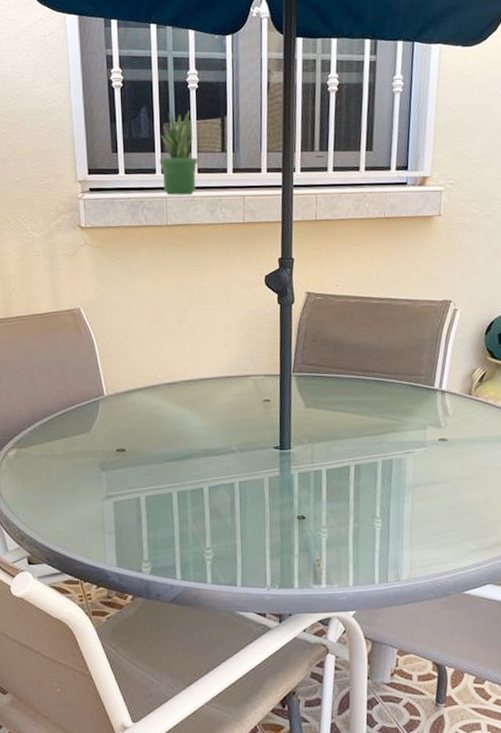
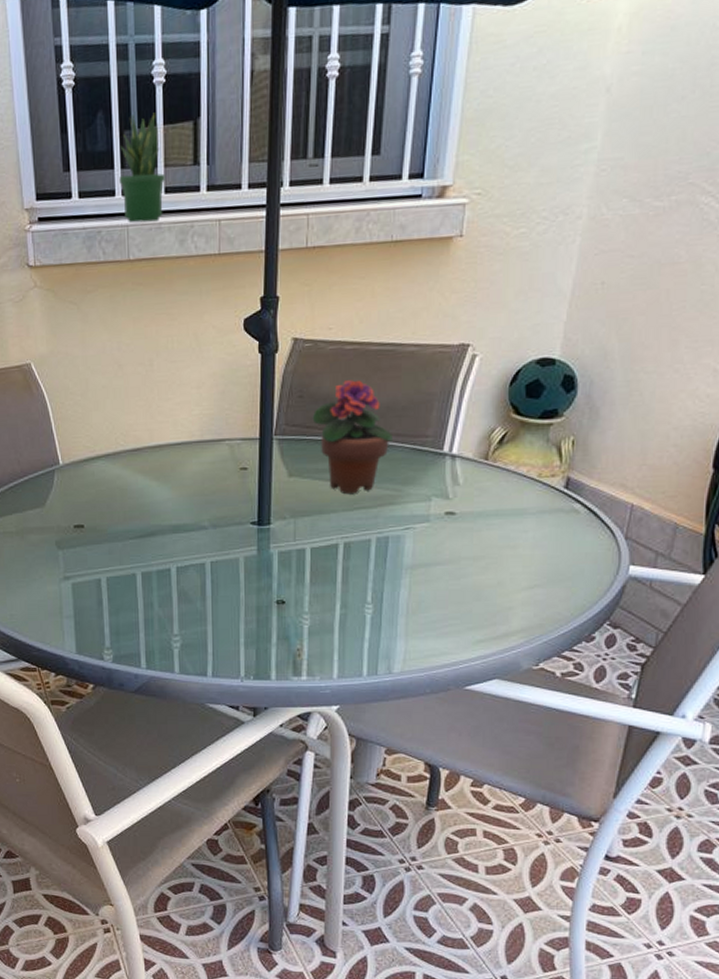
potted flower: none [324,327,392,422] -> present [312,380,392,493]

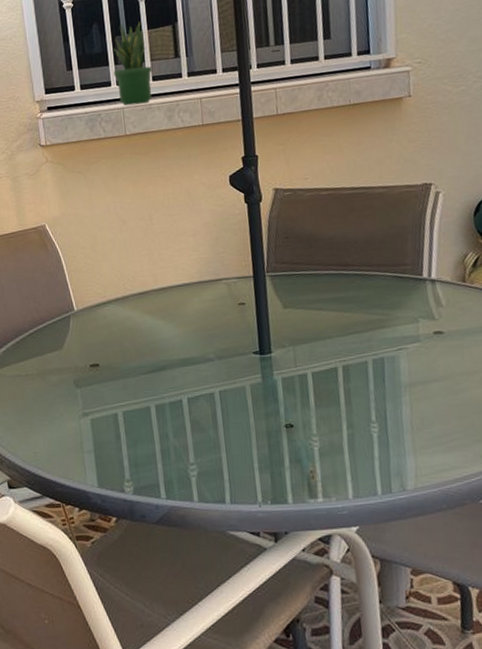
potted flower: present [312,380,392,493] -> none [299,220,375,321]

